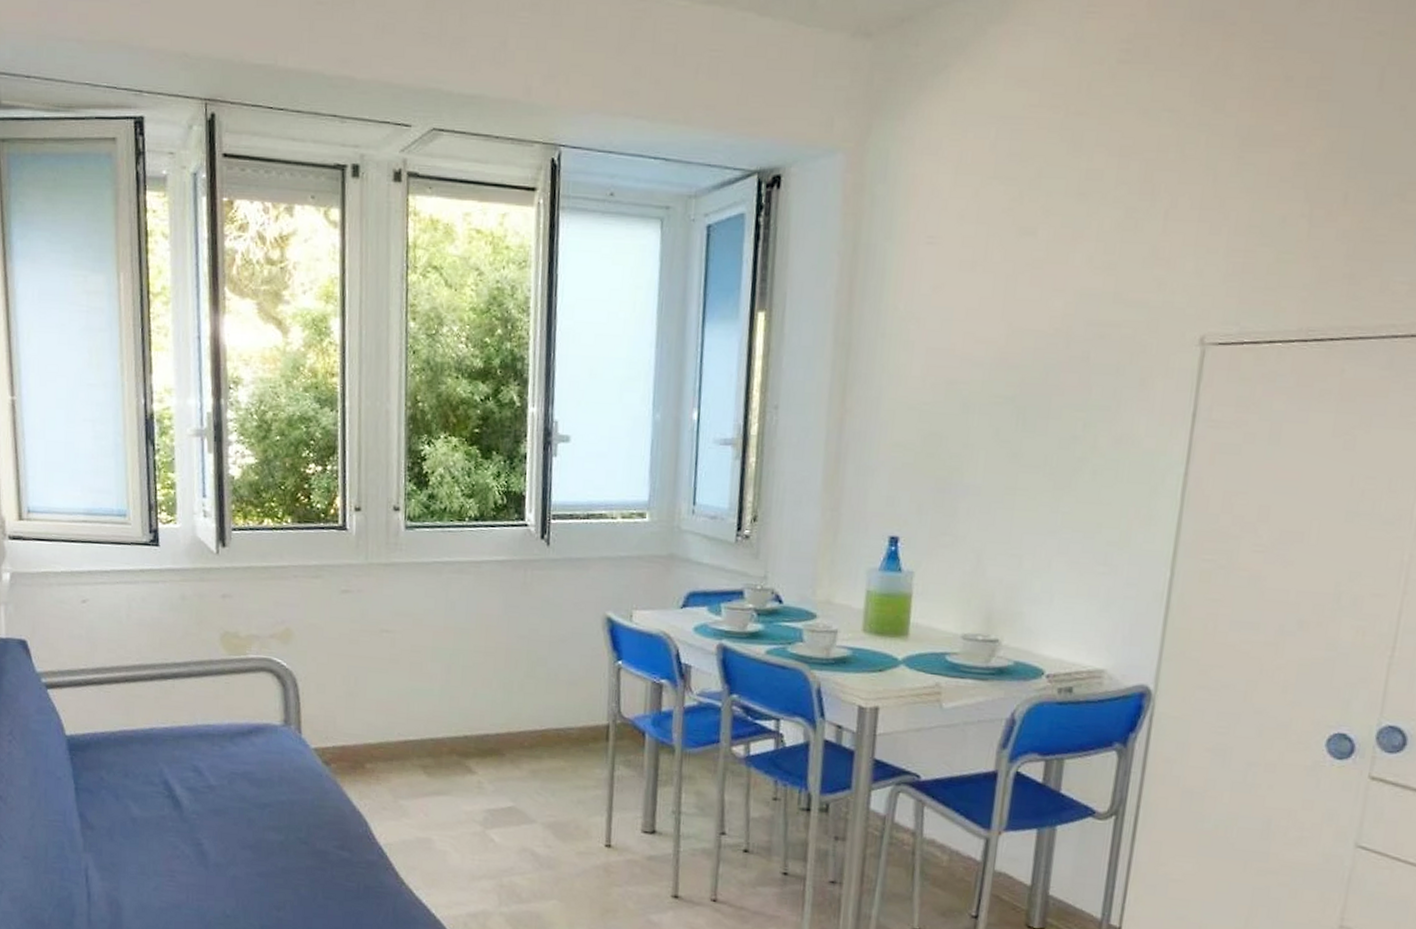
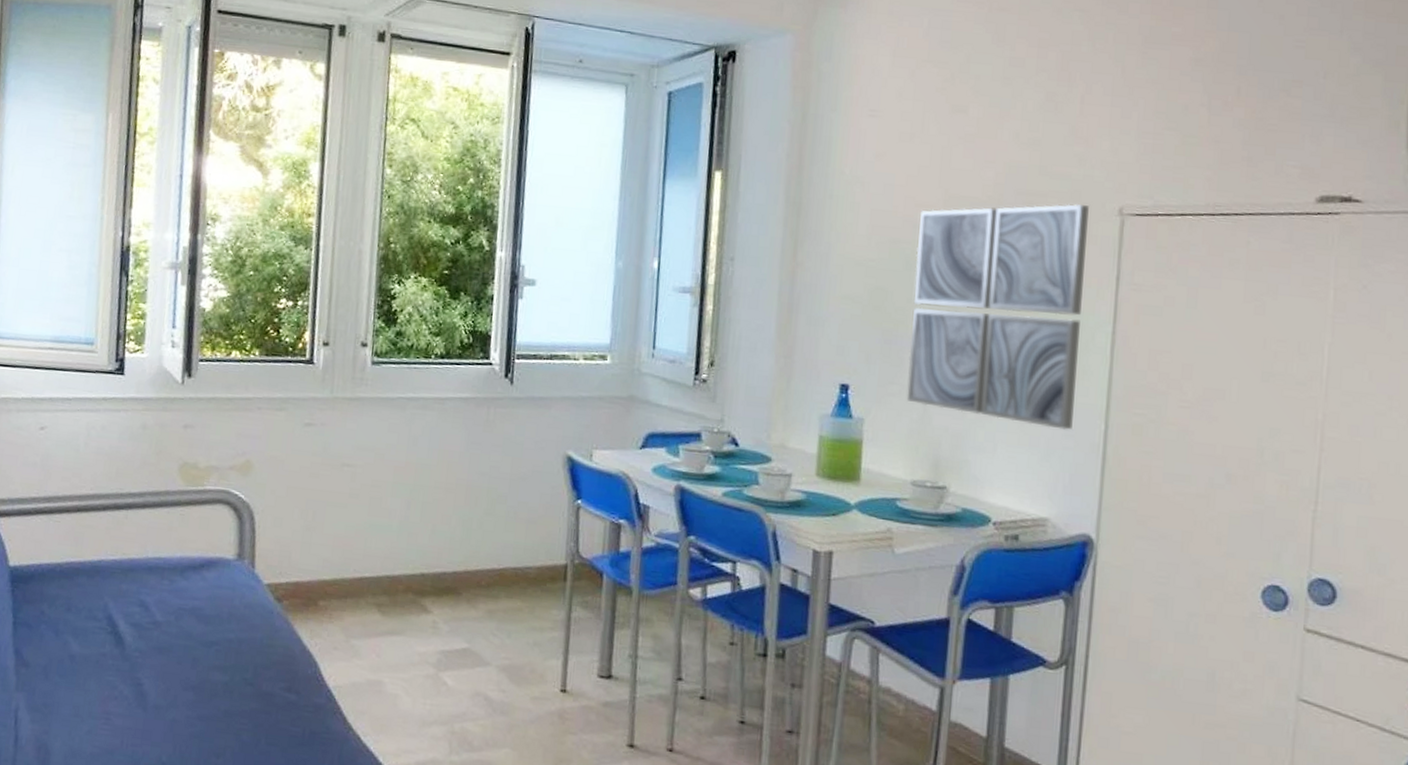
wall art: none [959,334,1167,579] -> present [906,204,1089,430]

